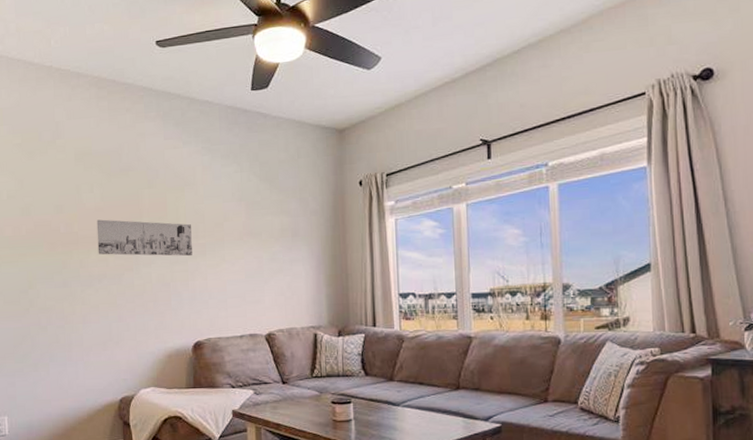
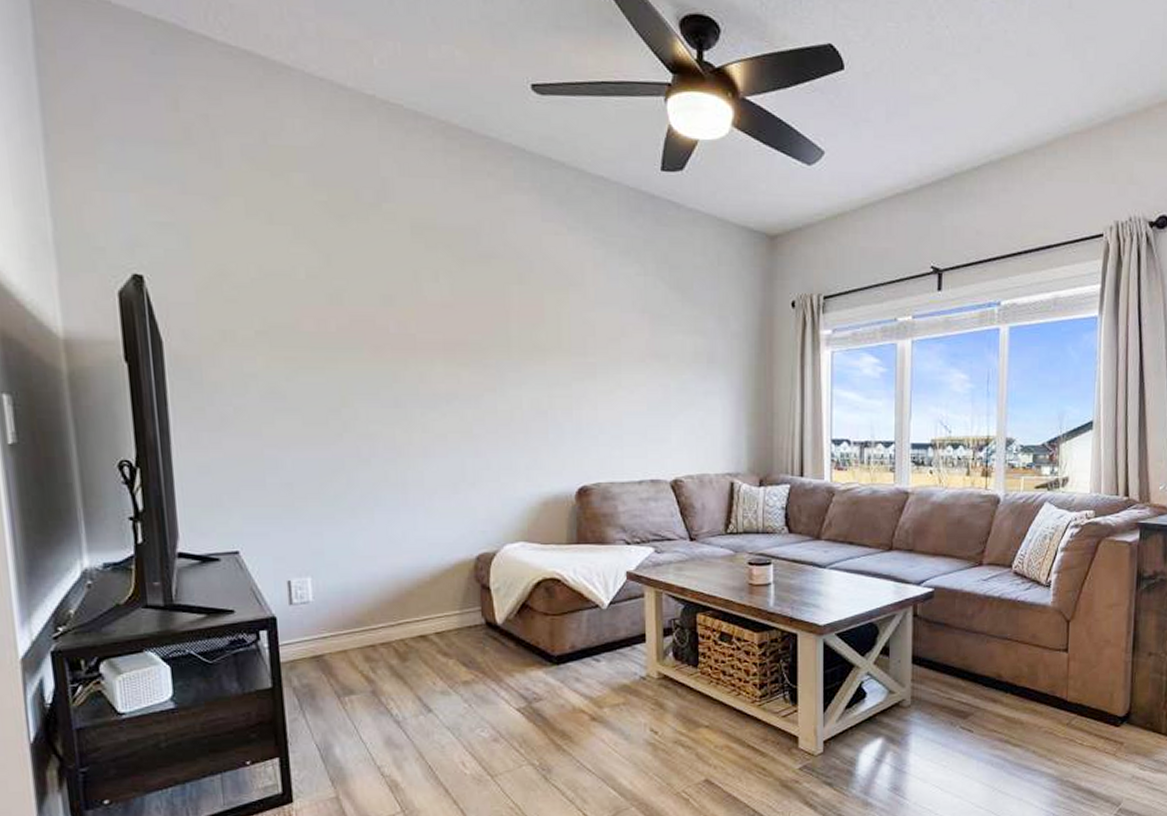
wall art: present [96,219,192,257] -> none [443,320,578,378]

